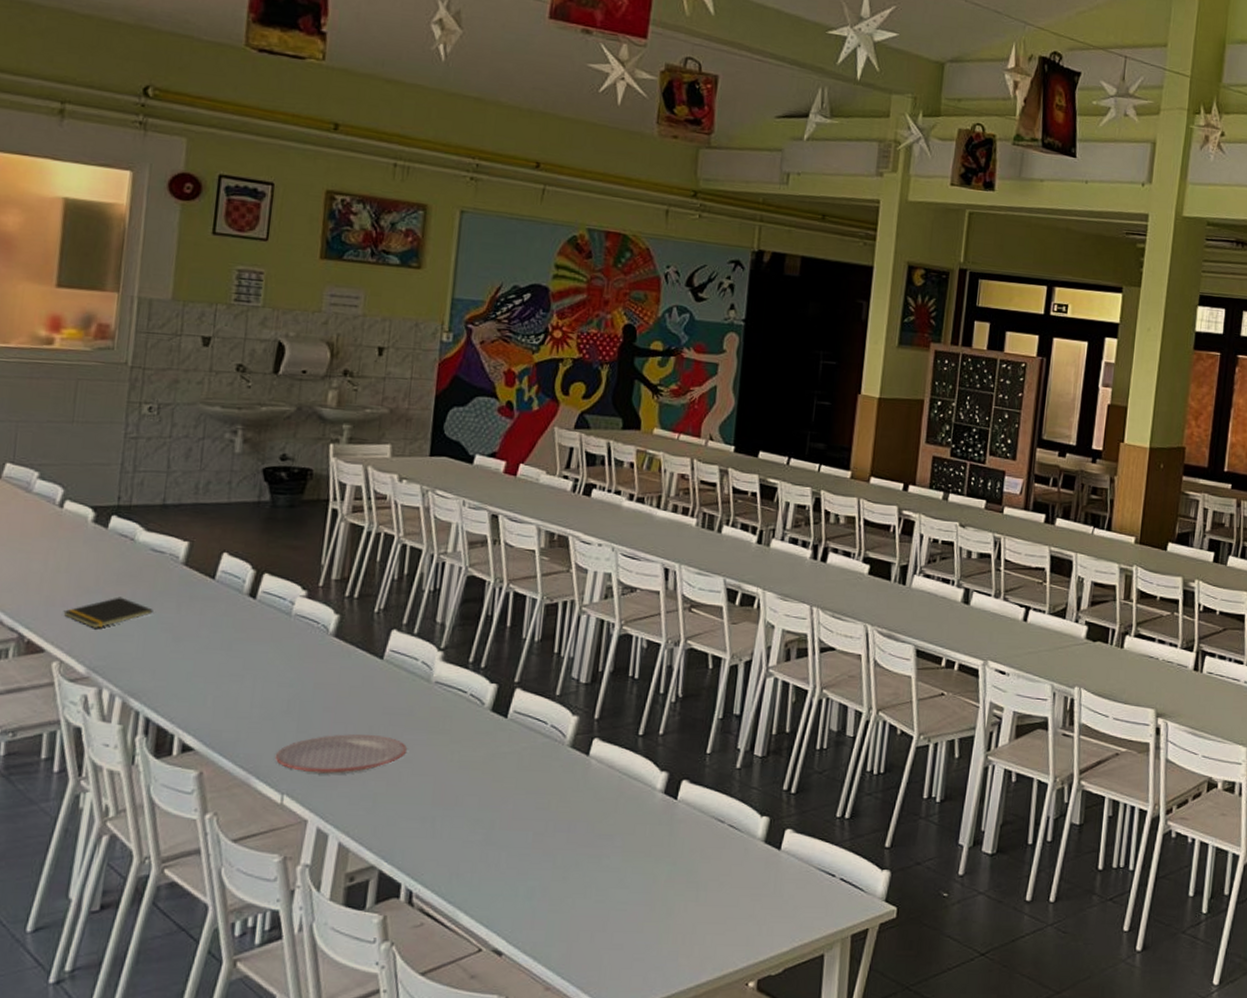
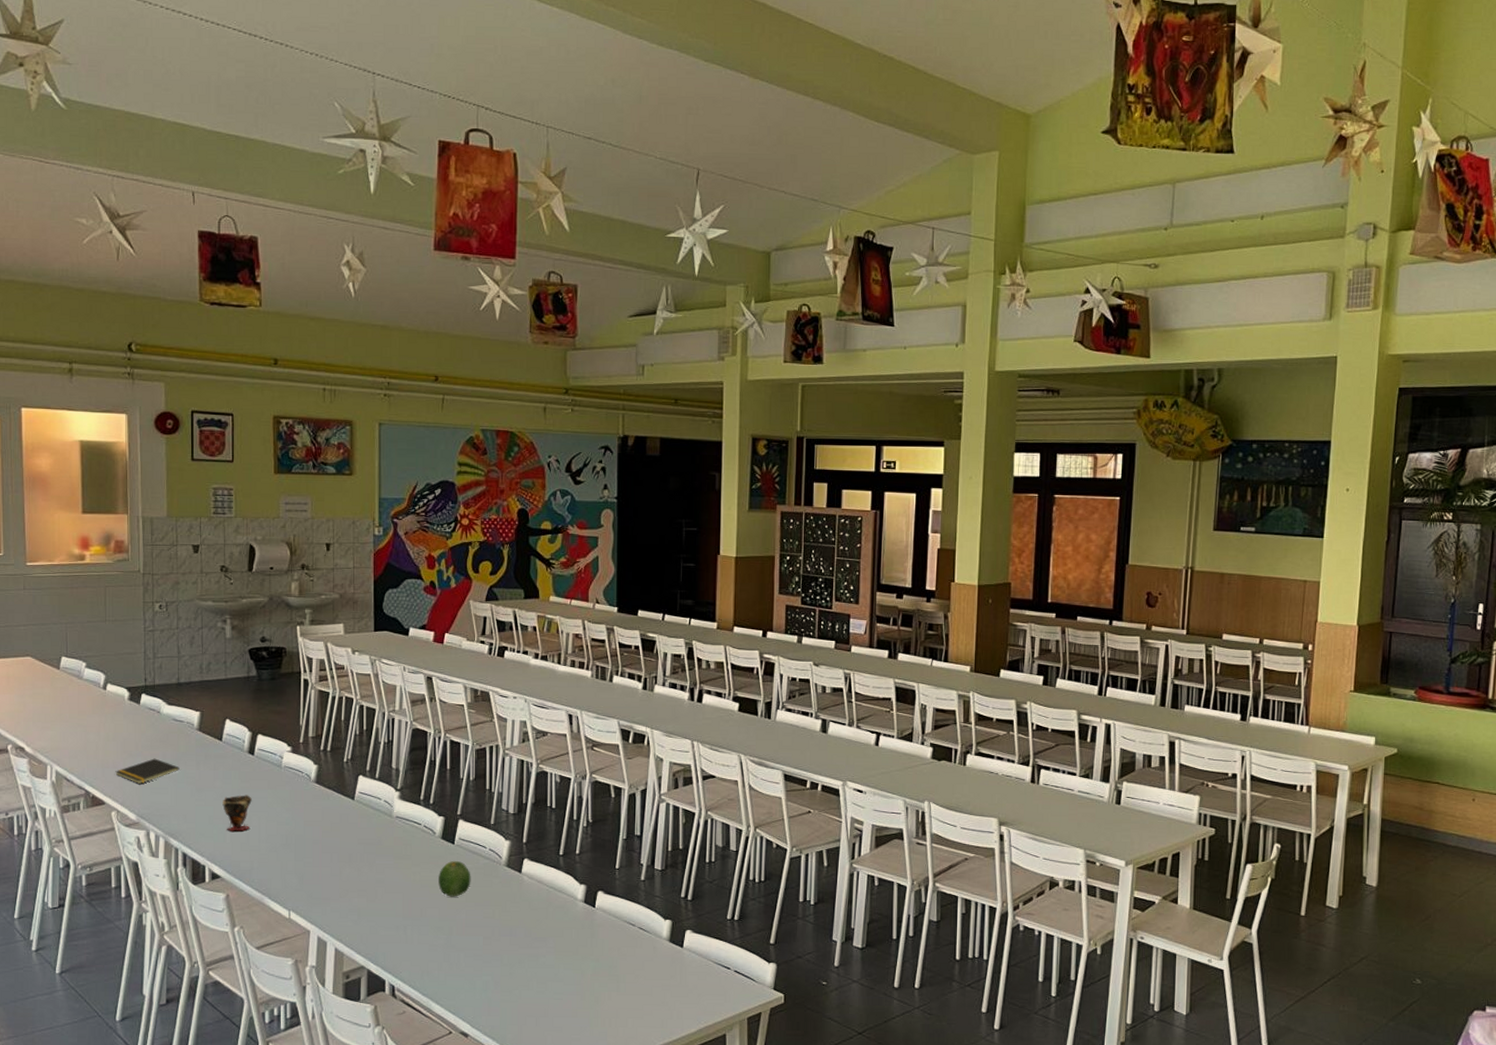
cup: none [206,647,247,693] -> present [222,795,252,832]
plate: present [275,734,407,775] -> none [281,861,379,894]
fruit: none [482,737,525,783] -> present [438,860,471,897]

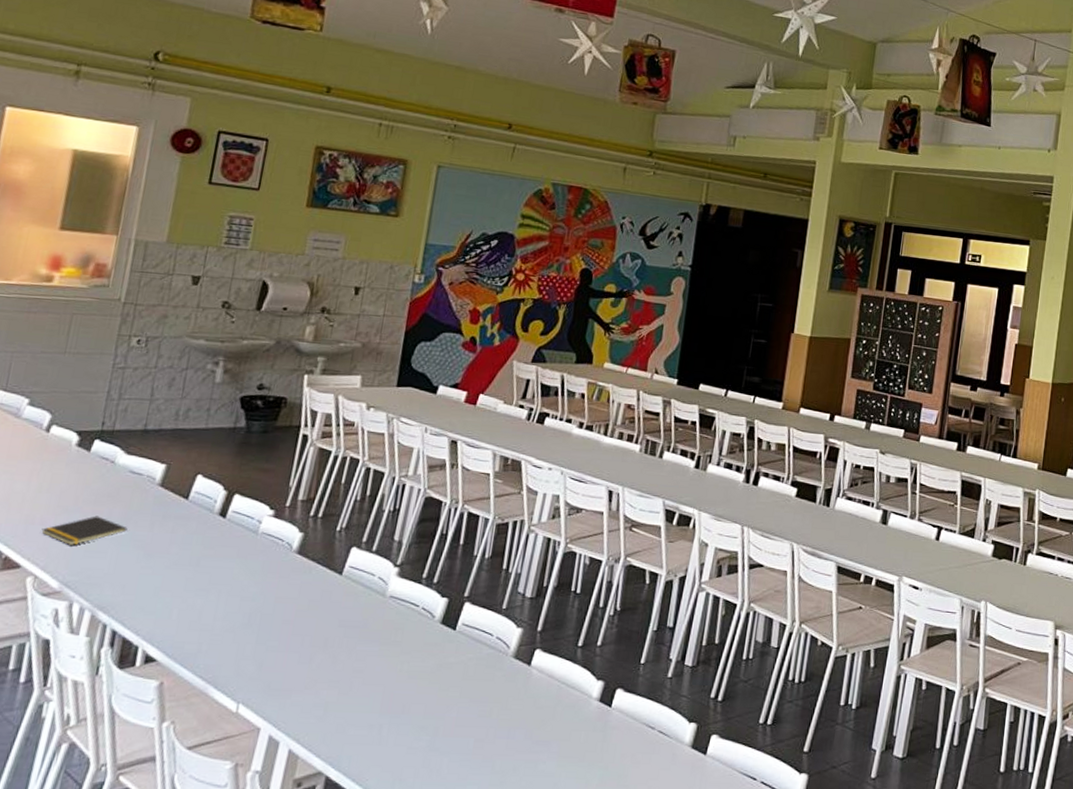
cup: present [222,795,252,832] -> none [174,563,214,607]
fruit: present [438,860,471,897] -> none [429,649,471,691]

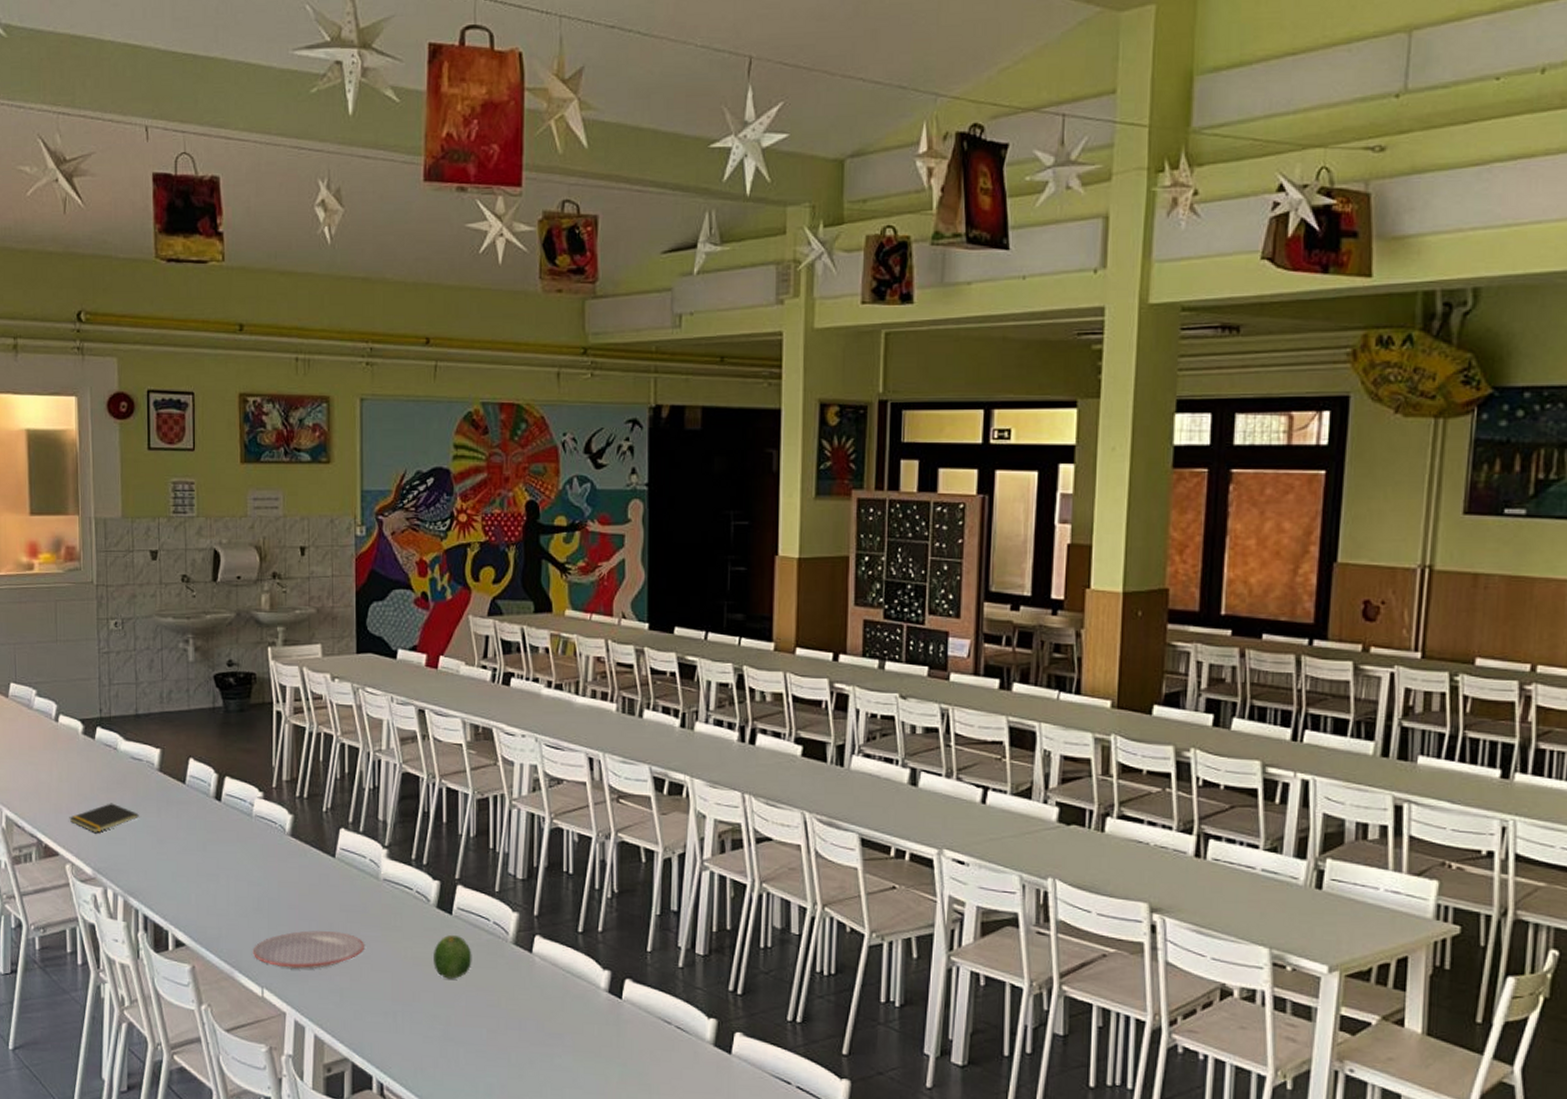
plate: none [233,646,359,685] -> present [252,930,364,970]
fruit: none [429,649,471,691] -> present [434,934,472,979]

